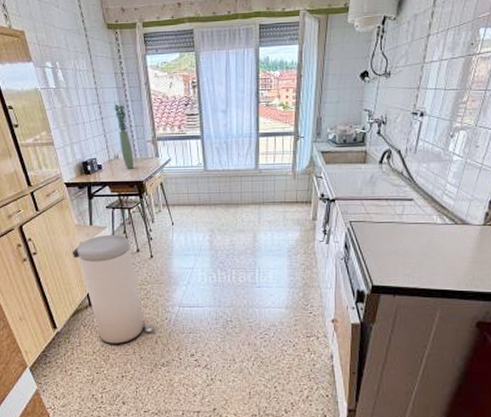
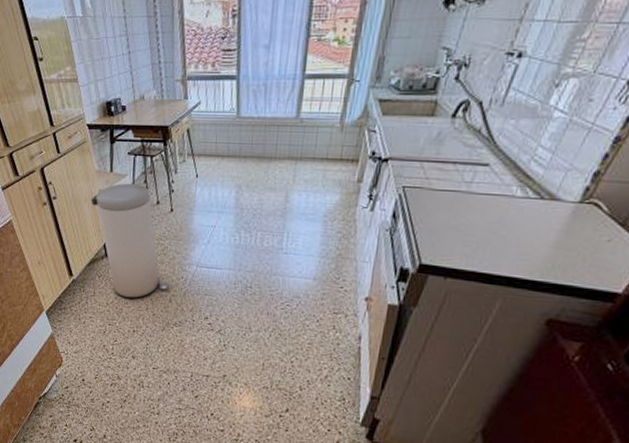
vase: present [114,102,134,169] -> none [143,33,161,112]

